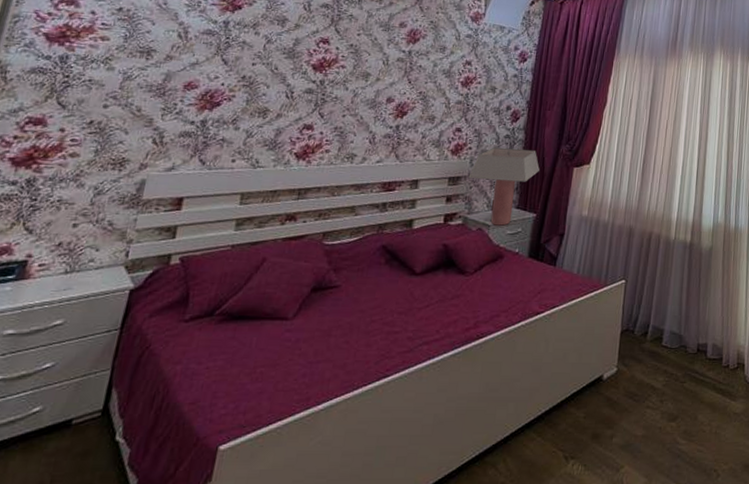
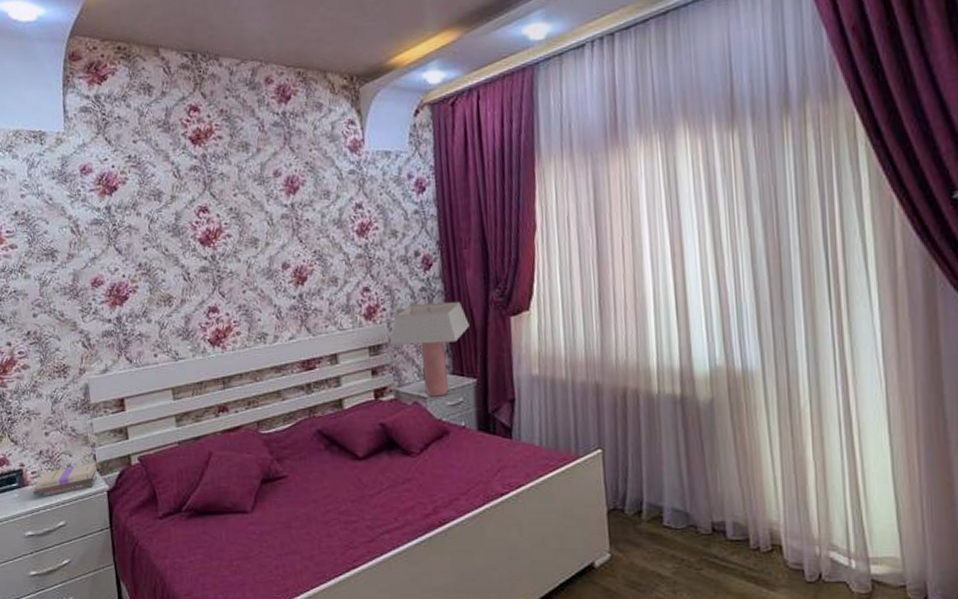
books: none [32,259,126,293] -> present [33,463,98,498]

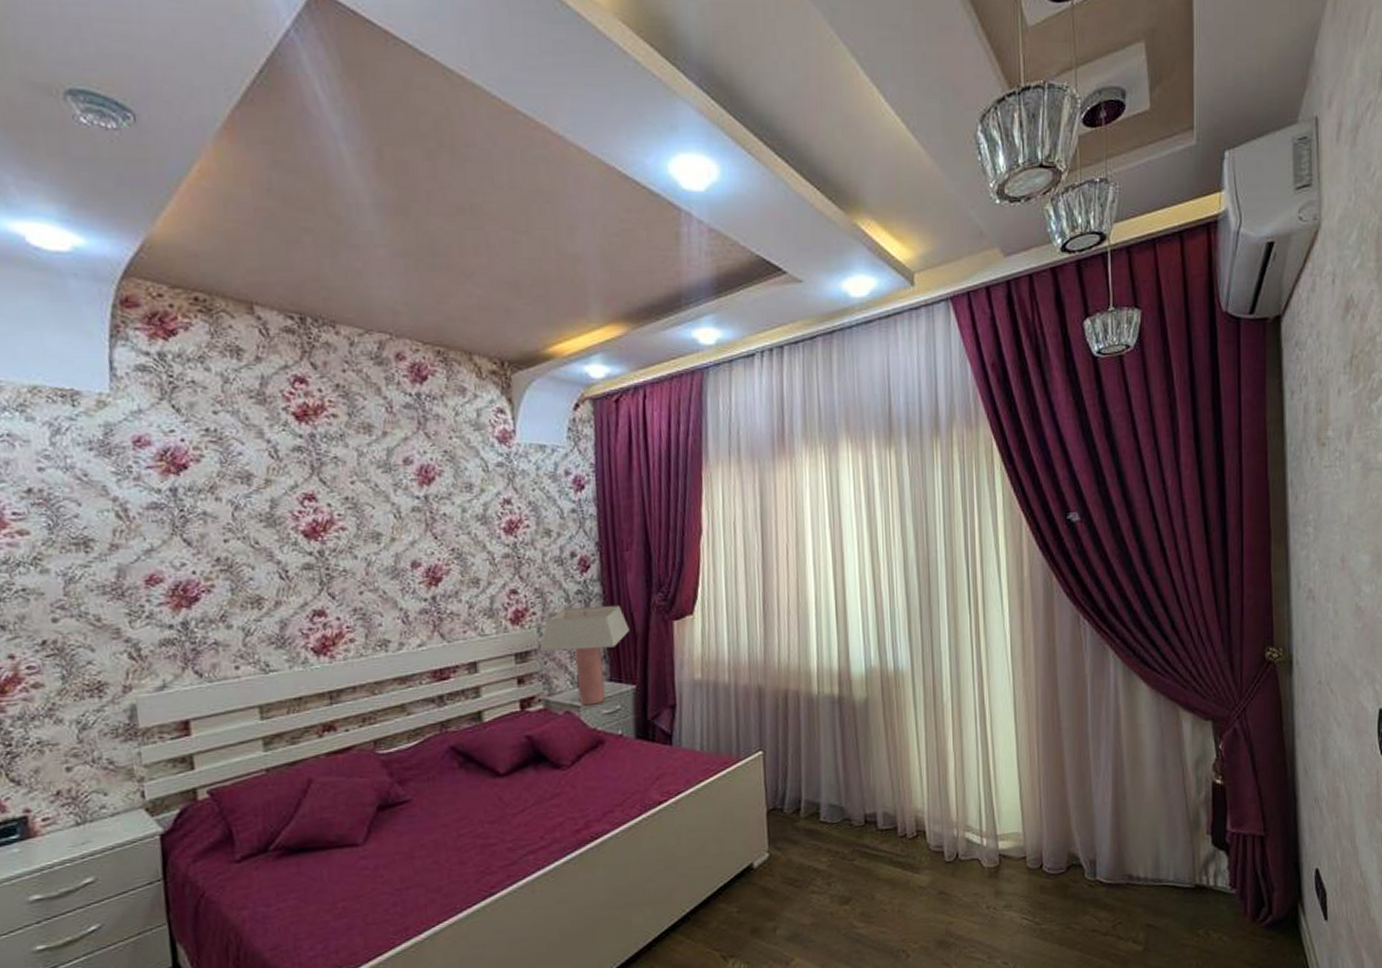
books: present [33,463,98,498] -> none [43,801,146,850]

